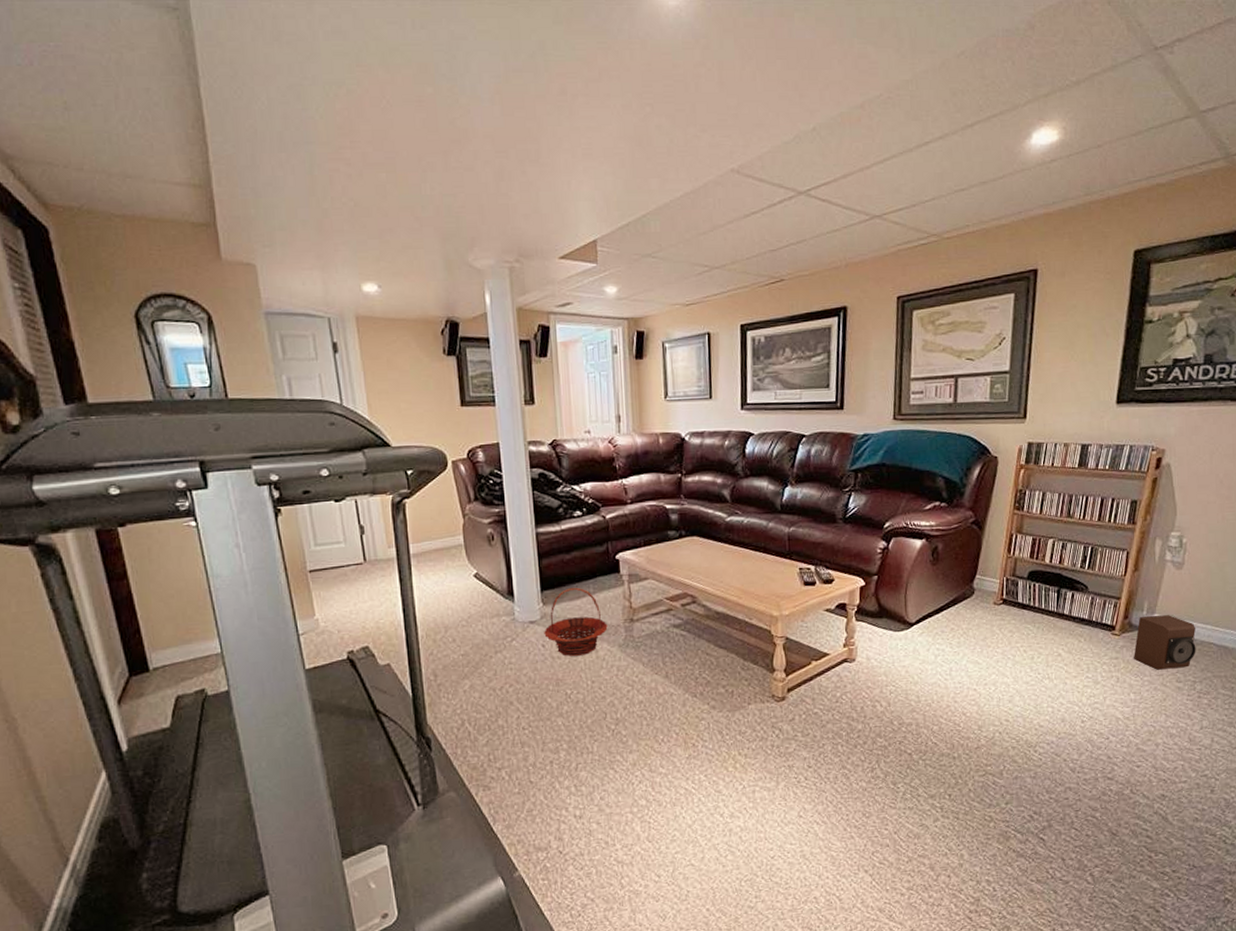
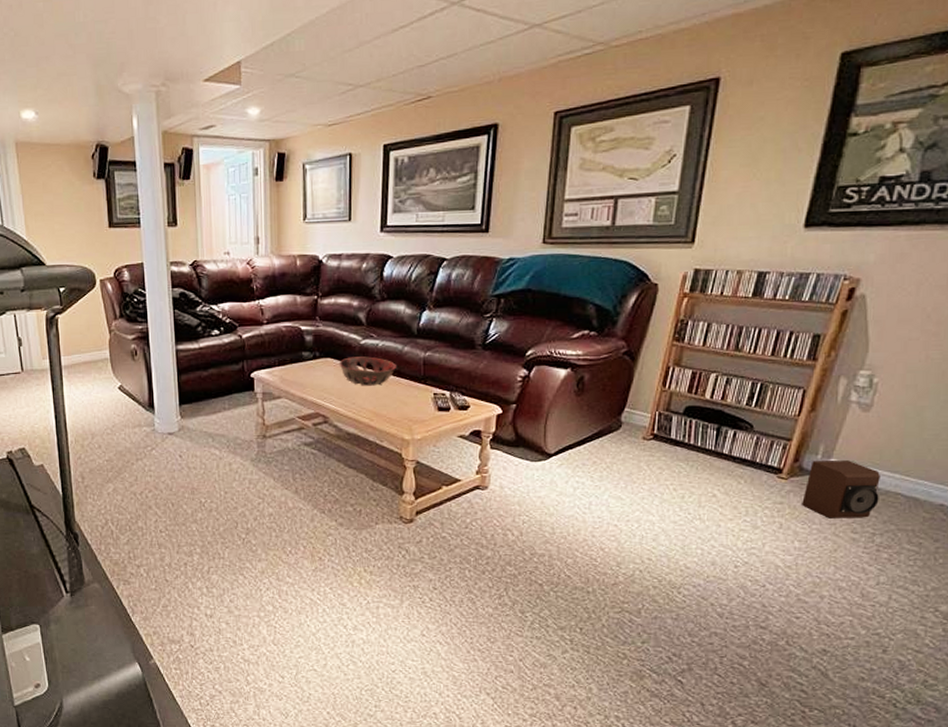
basket: present [544,587,608,657] -> none [181,402,241,468]
decorative bowl: none [705,533,763,564] -> present [339,356,398,386]

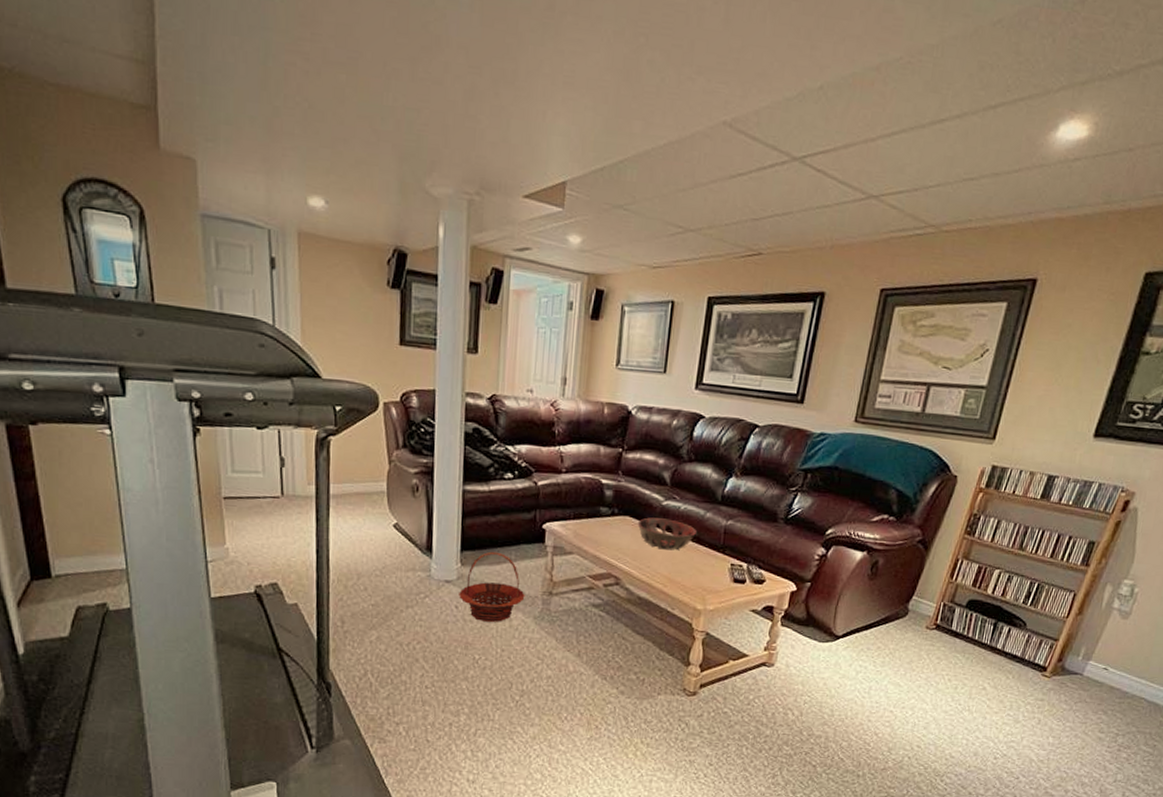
basket: none [181,402,241,468] -> present [459,551,525,623]
speaker: present [802,460,880,519] -> none [1060,662,1130,719]

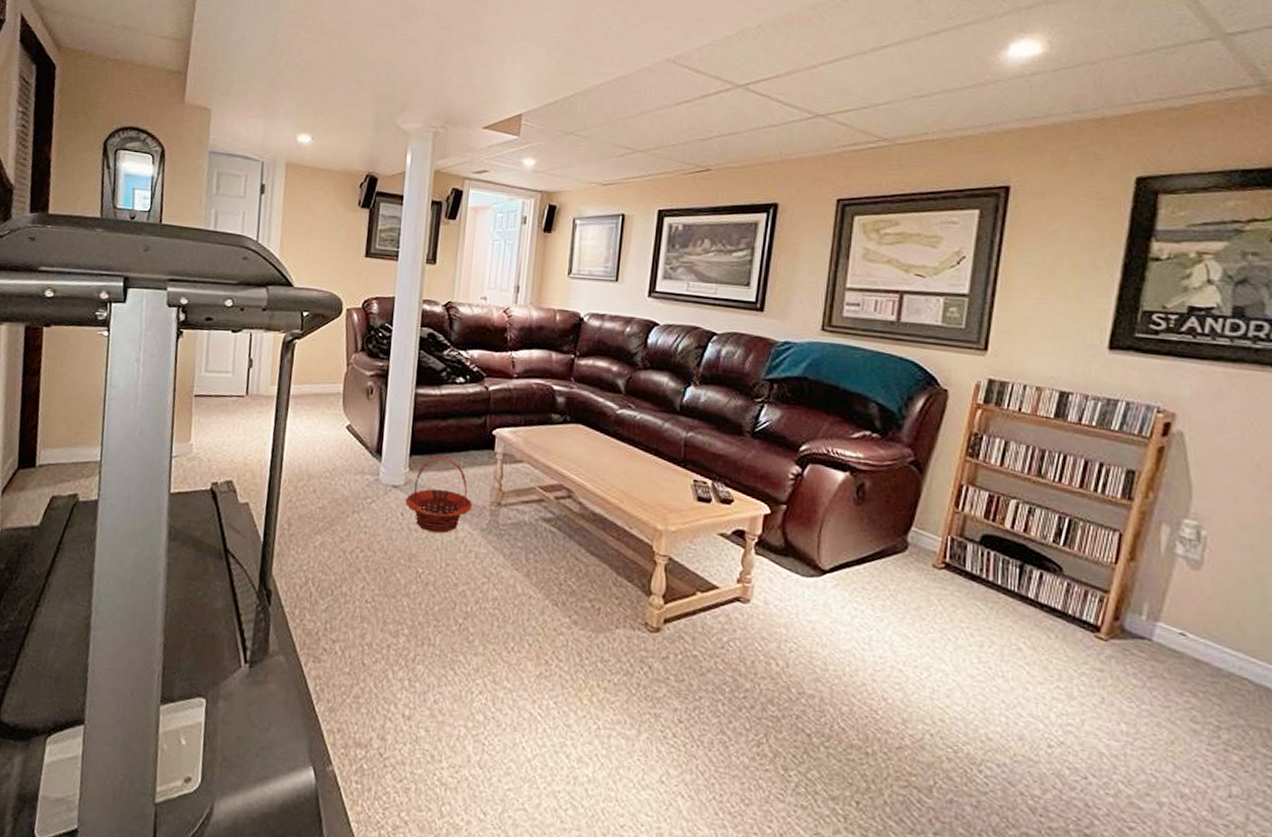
decorative bowl: present [637,517,698,550] -> none [590,426,656,463]

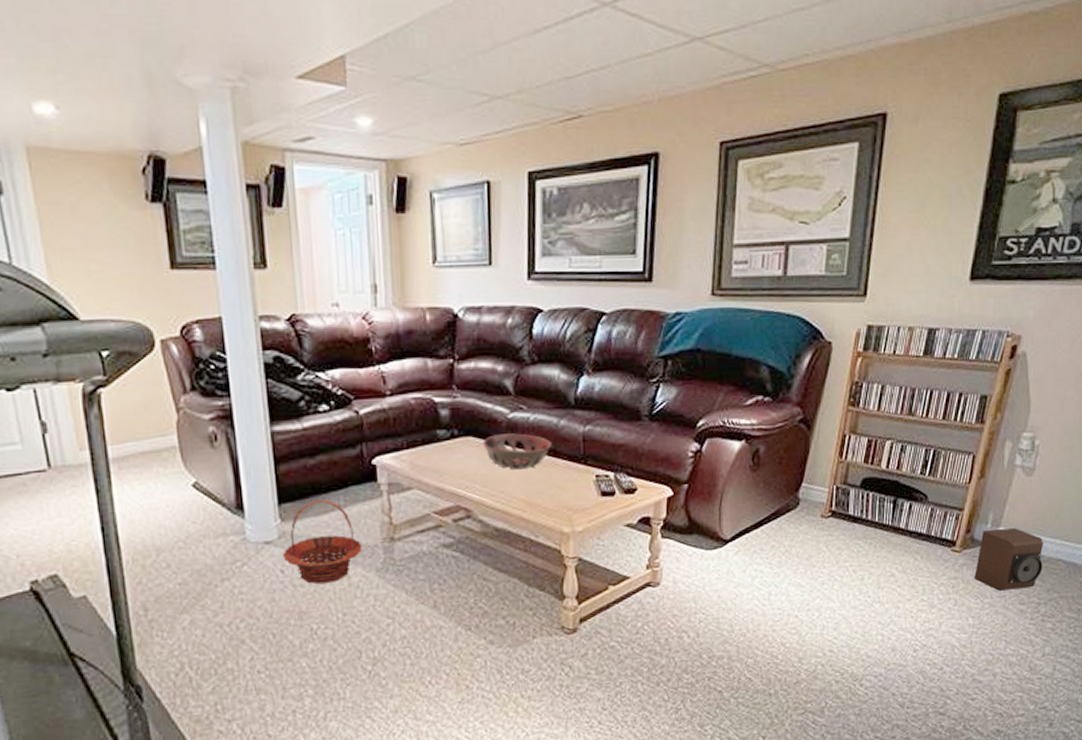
decorative bowl: none [590,426,656,463] -> present [482,433,553,470]
speaker: none [1127,622,1221,705] -> present [974,528,1043,591]

